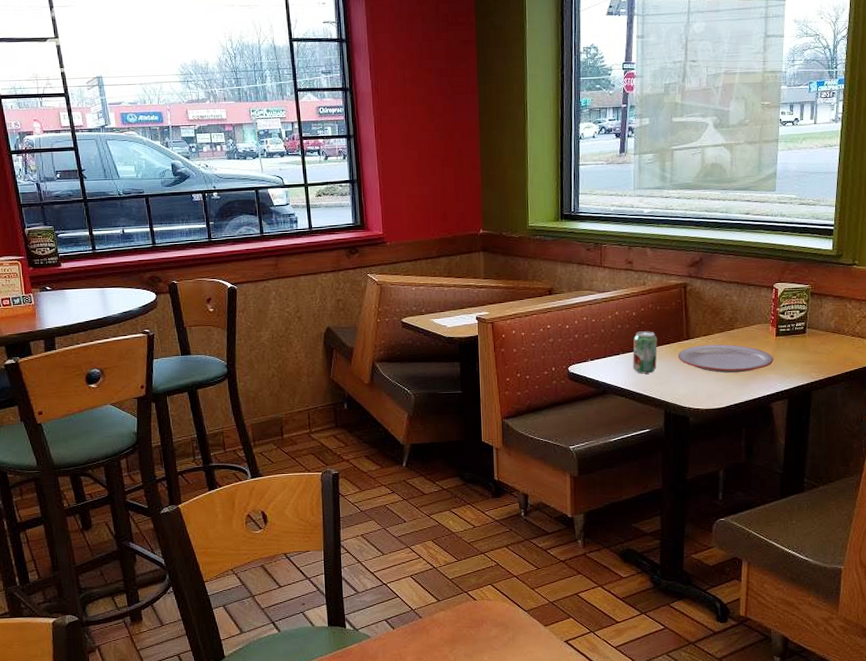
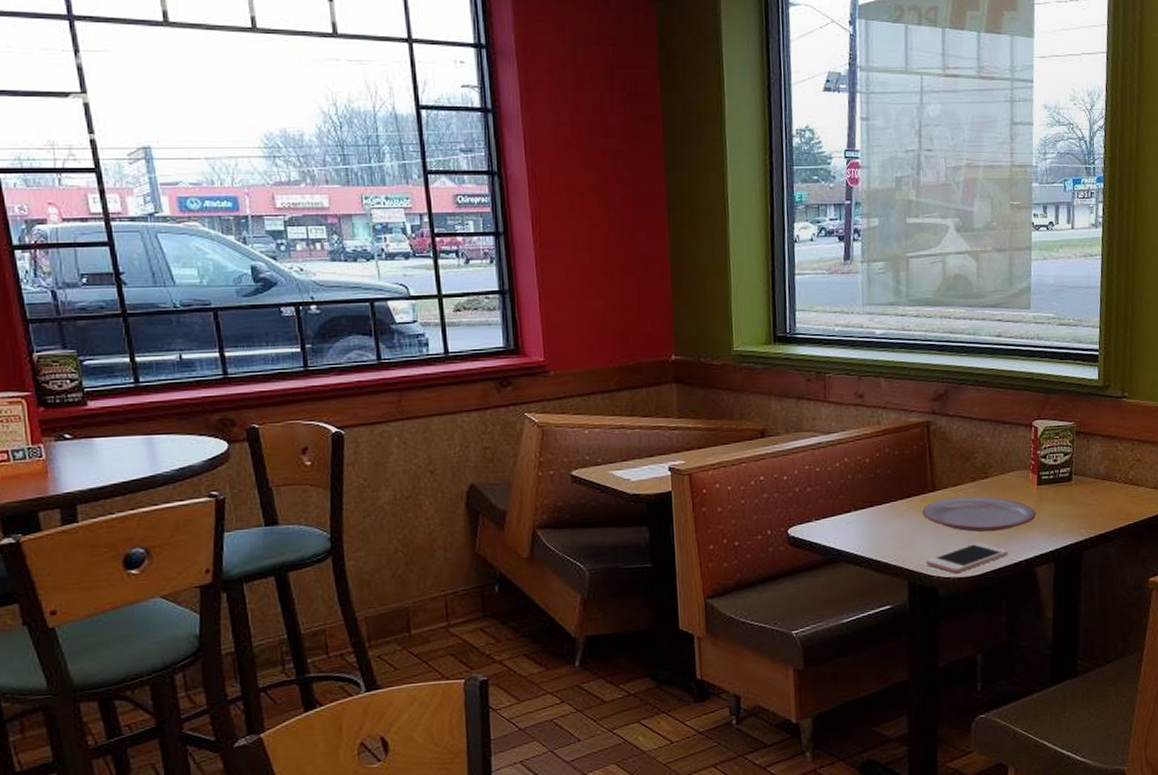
beverage can: present [633,331,658,374] -> none [867,481,897,536]
cell phone: none [679,381,749,406] -> present [925,542,1009,574]

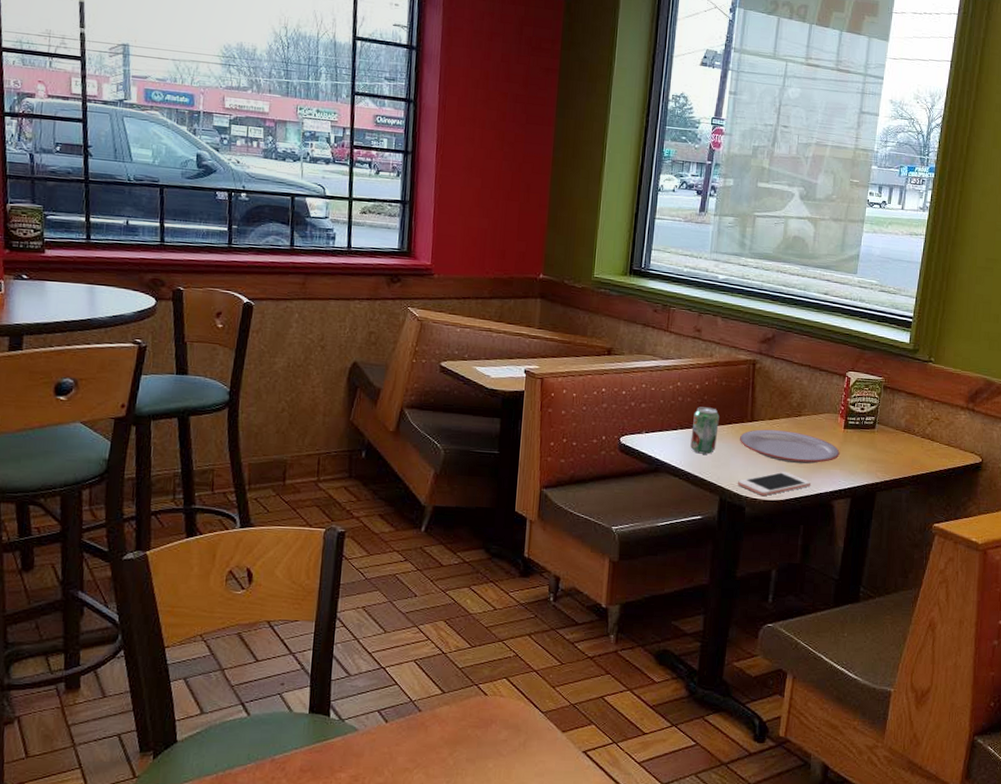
beverage can: none [867,481,897,536] -> present [690,407,719,454]

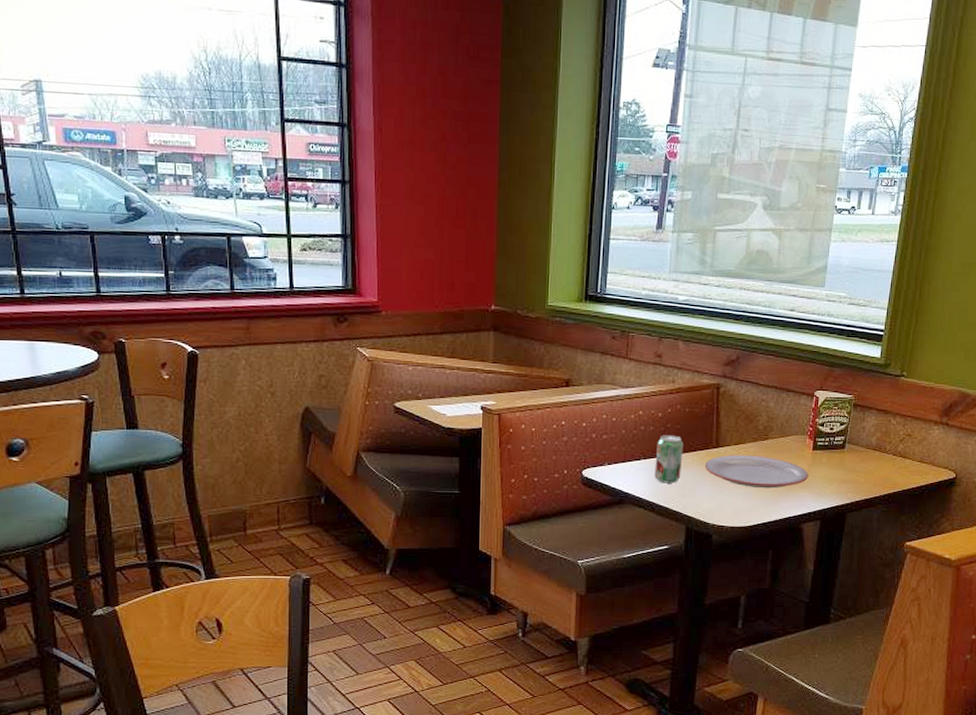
cell phone: present [737,471,812,497] -> none [703,497,780,523]

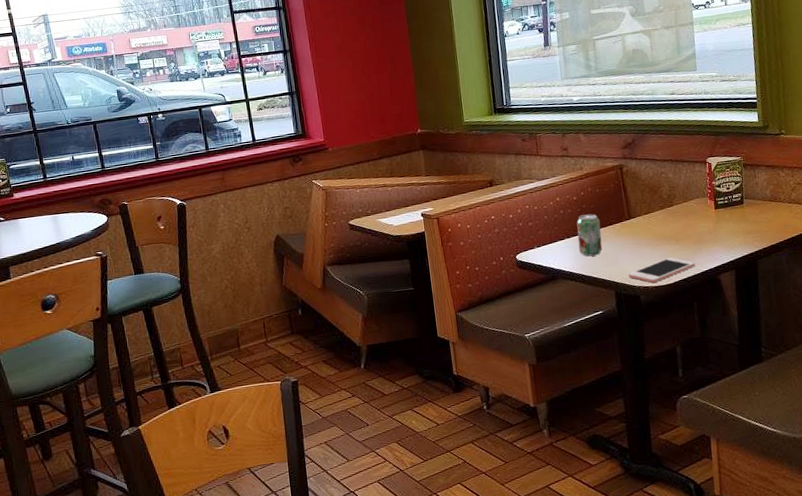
cell phone: none [703,497,780,523] -> present [628,257,696,283]
plate: present [705,455,808,489] -> none [622,220,716,250]

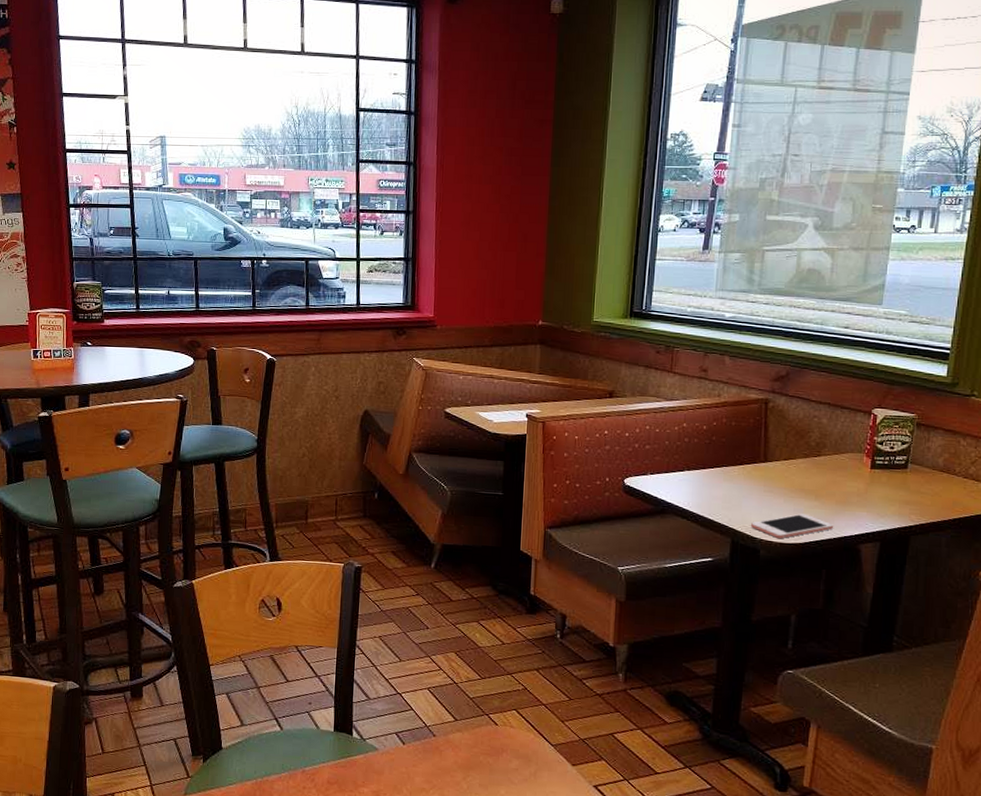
beverage can: present [576,214,603,257] -> none [698,447,729,496]

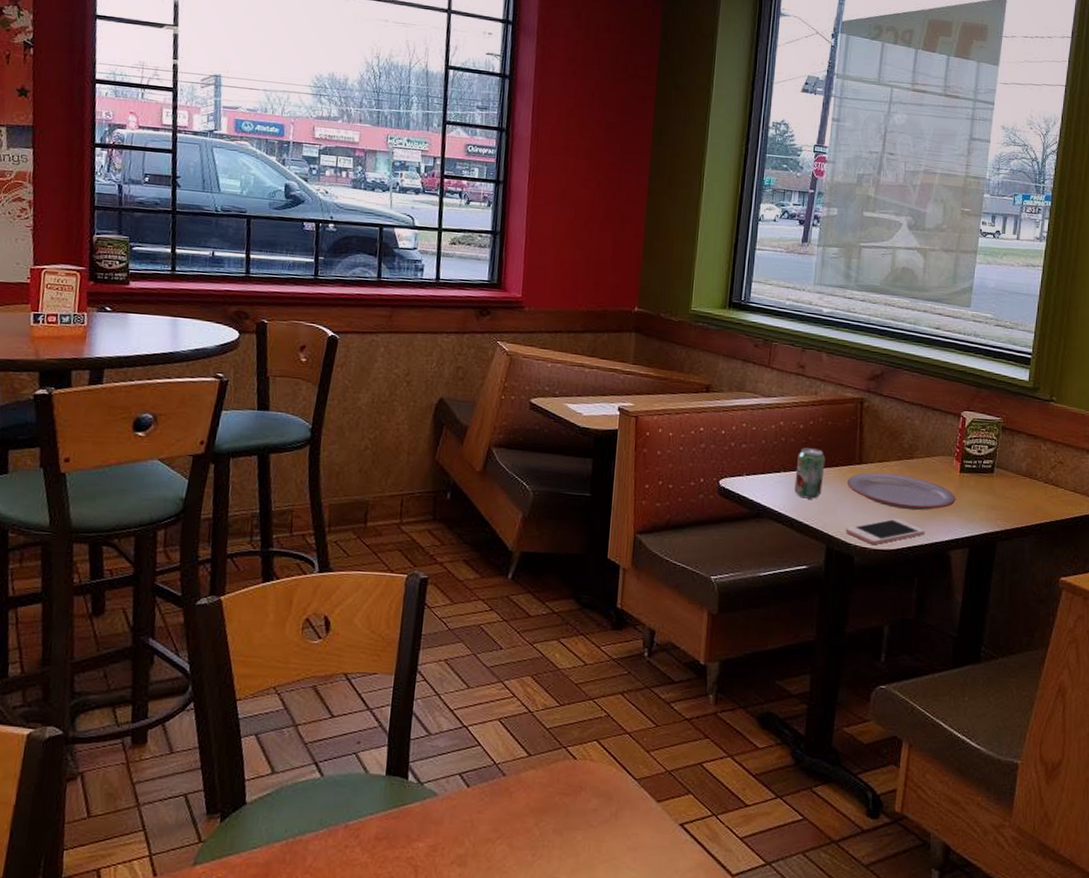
beverage can: none [698,447,729,496] -> present [794,448,825,499]
plate: none [752,470,866,506] -> present [847,472,956,511]

